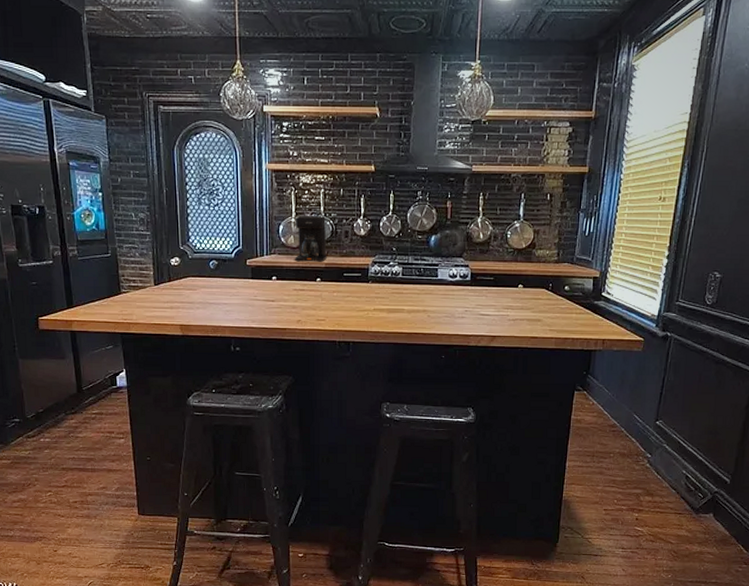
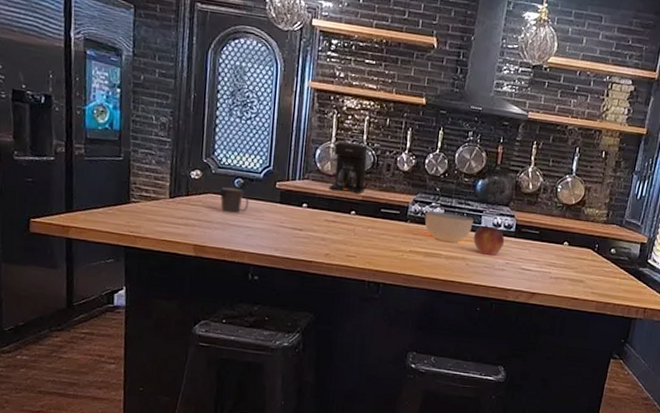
mug: none [197,269,225,294] -> present [220,187,249,216]
bowl: none [385,270,431,297] -> present [424,211,474,243]
fruit: none [431,276,462,306] -> present [473,224,505,256]

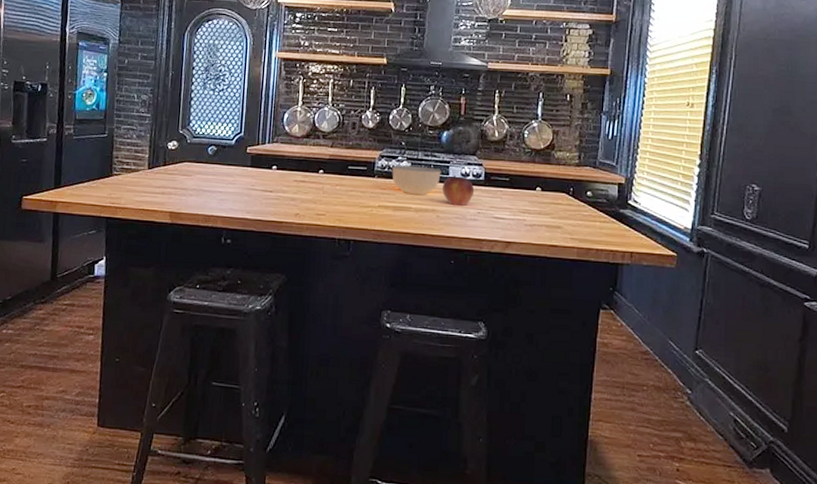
mug: present [220,187,249,216] -> none [194,155,222,182]
coffee maker: present [330,142,368,195] -> none [298,105,333,153]

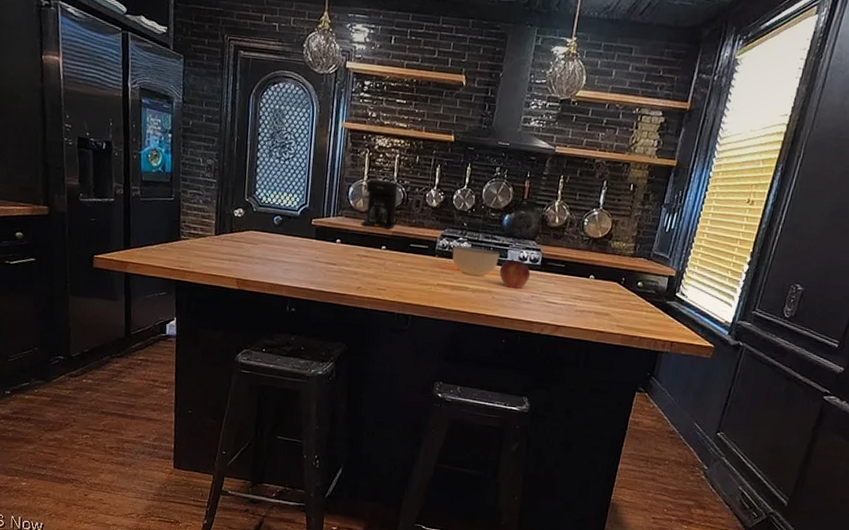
coffee maker: none [298,105,333,153] -> present [362,179,398,230]

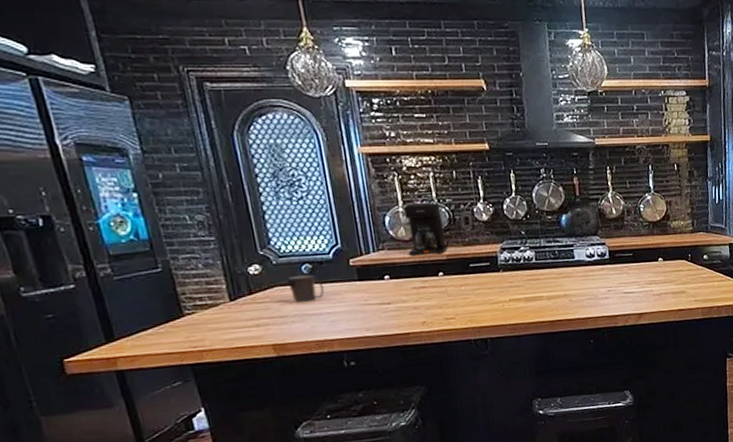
mug: none [260,224,287,251] -> present [286,274,325,305]
bowl: present [452,245,500,277] -> none [516,253,567,284]
fruit: present [499,258,531,289] -> none [569,257,602,288]

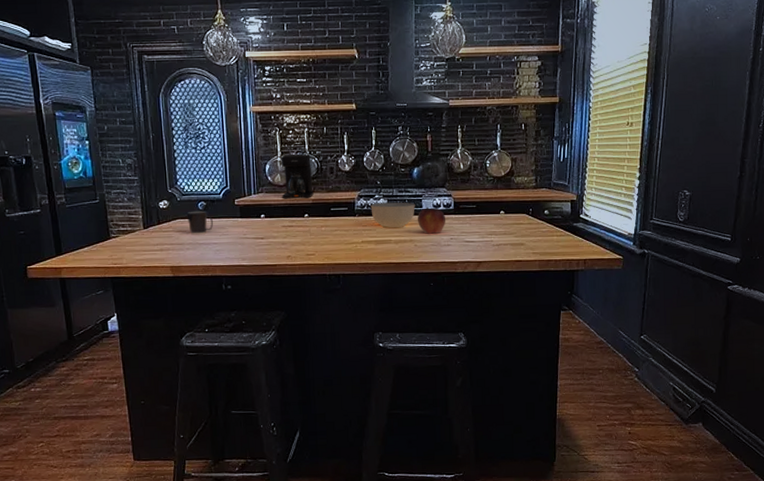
bowl: none [516,253,567,284] -> present [370,202,415,229]
fruit: none [569,257,602,288] -> present [417,206,446,235]

